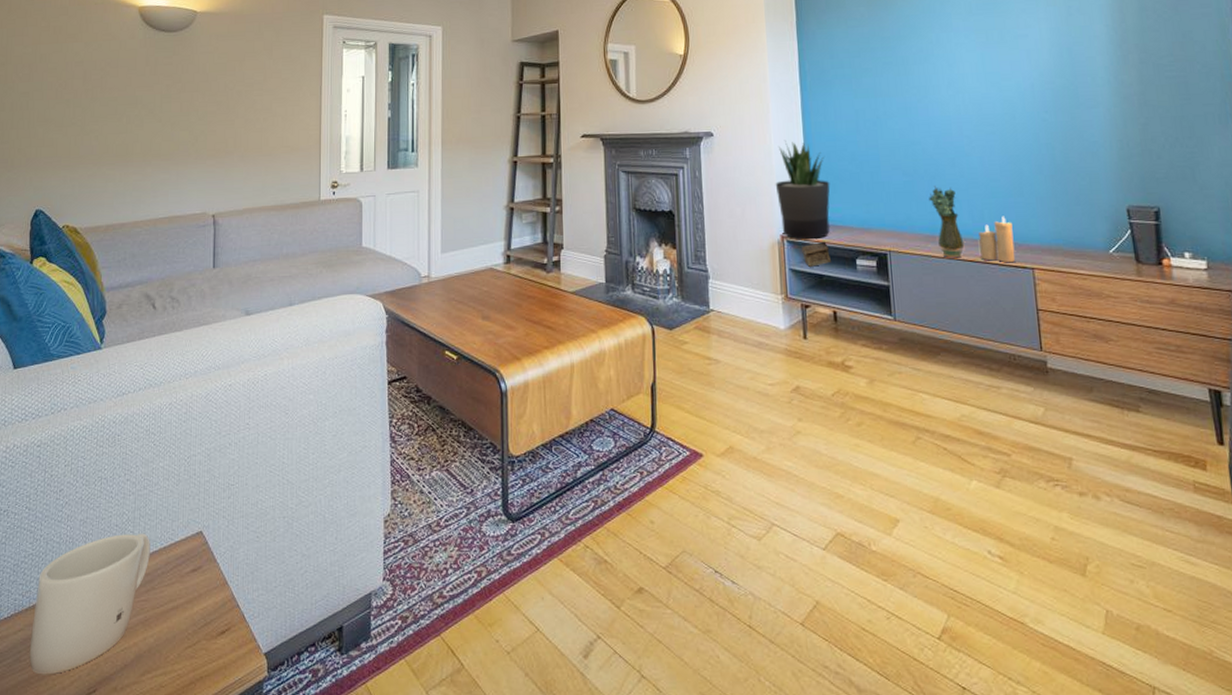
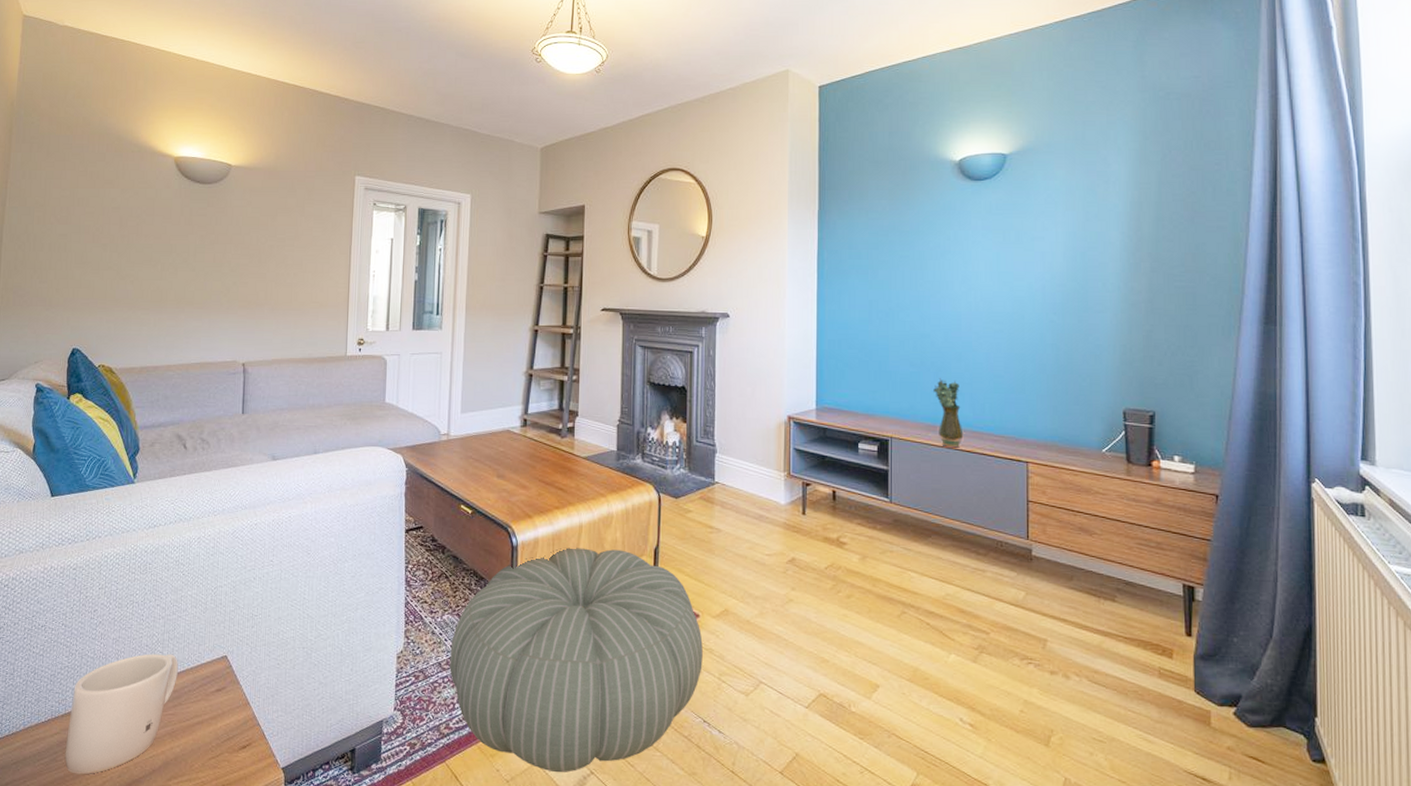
pouf: none [440,389,710,640] -> present [450,547,703,773]
planter: present [775,140,830,239] -> none [786,325,839,421]
decorative box: present [800,241,832,267] -> none [806,424,835,448]
candle: present [978,216,1016,263] -> none [978,410,1012,456]

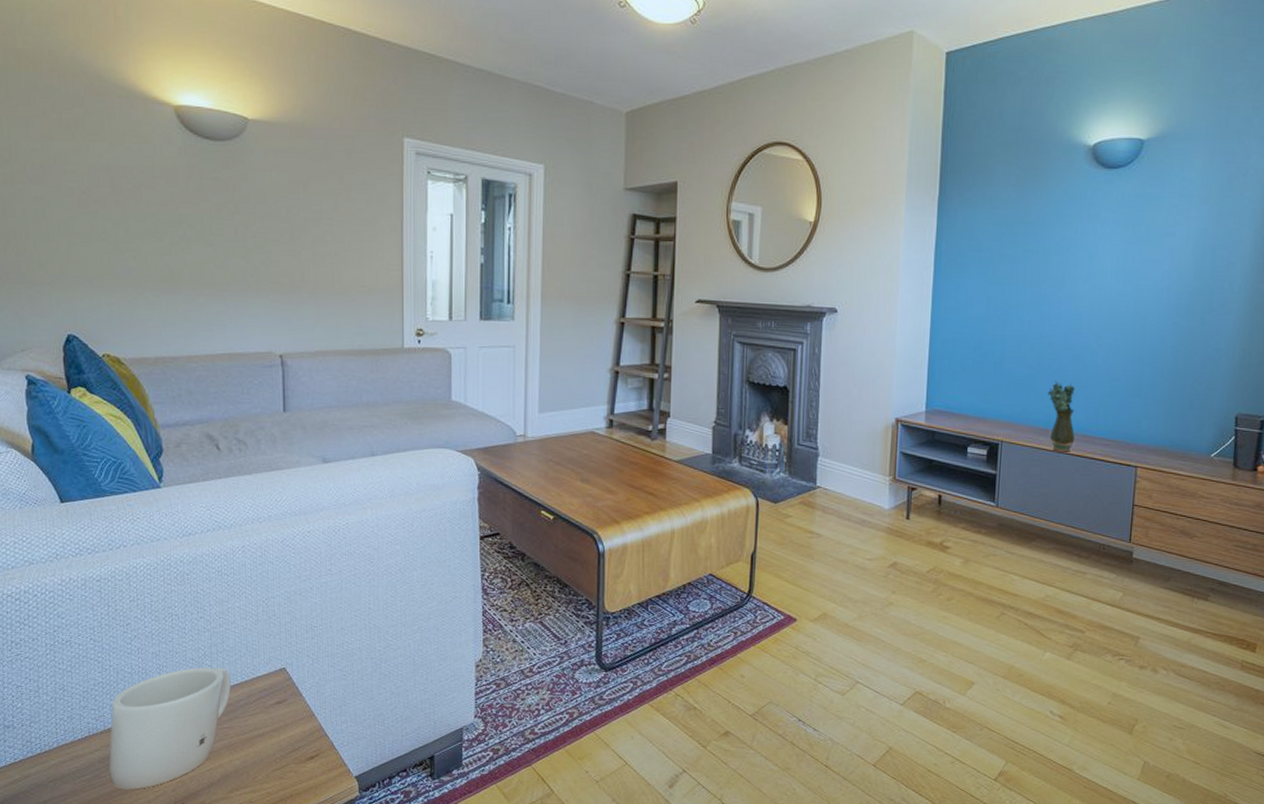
pouf: present [450,547,703,773] -> none [533,554,800,772]

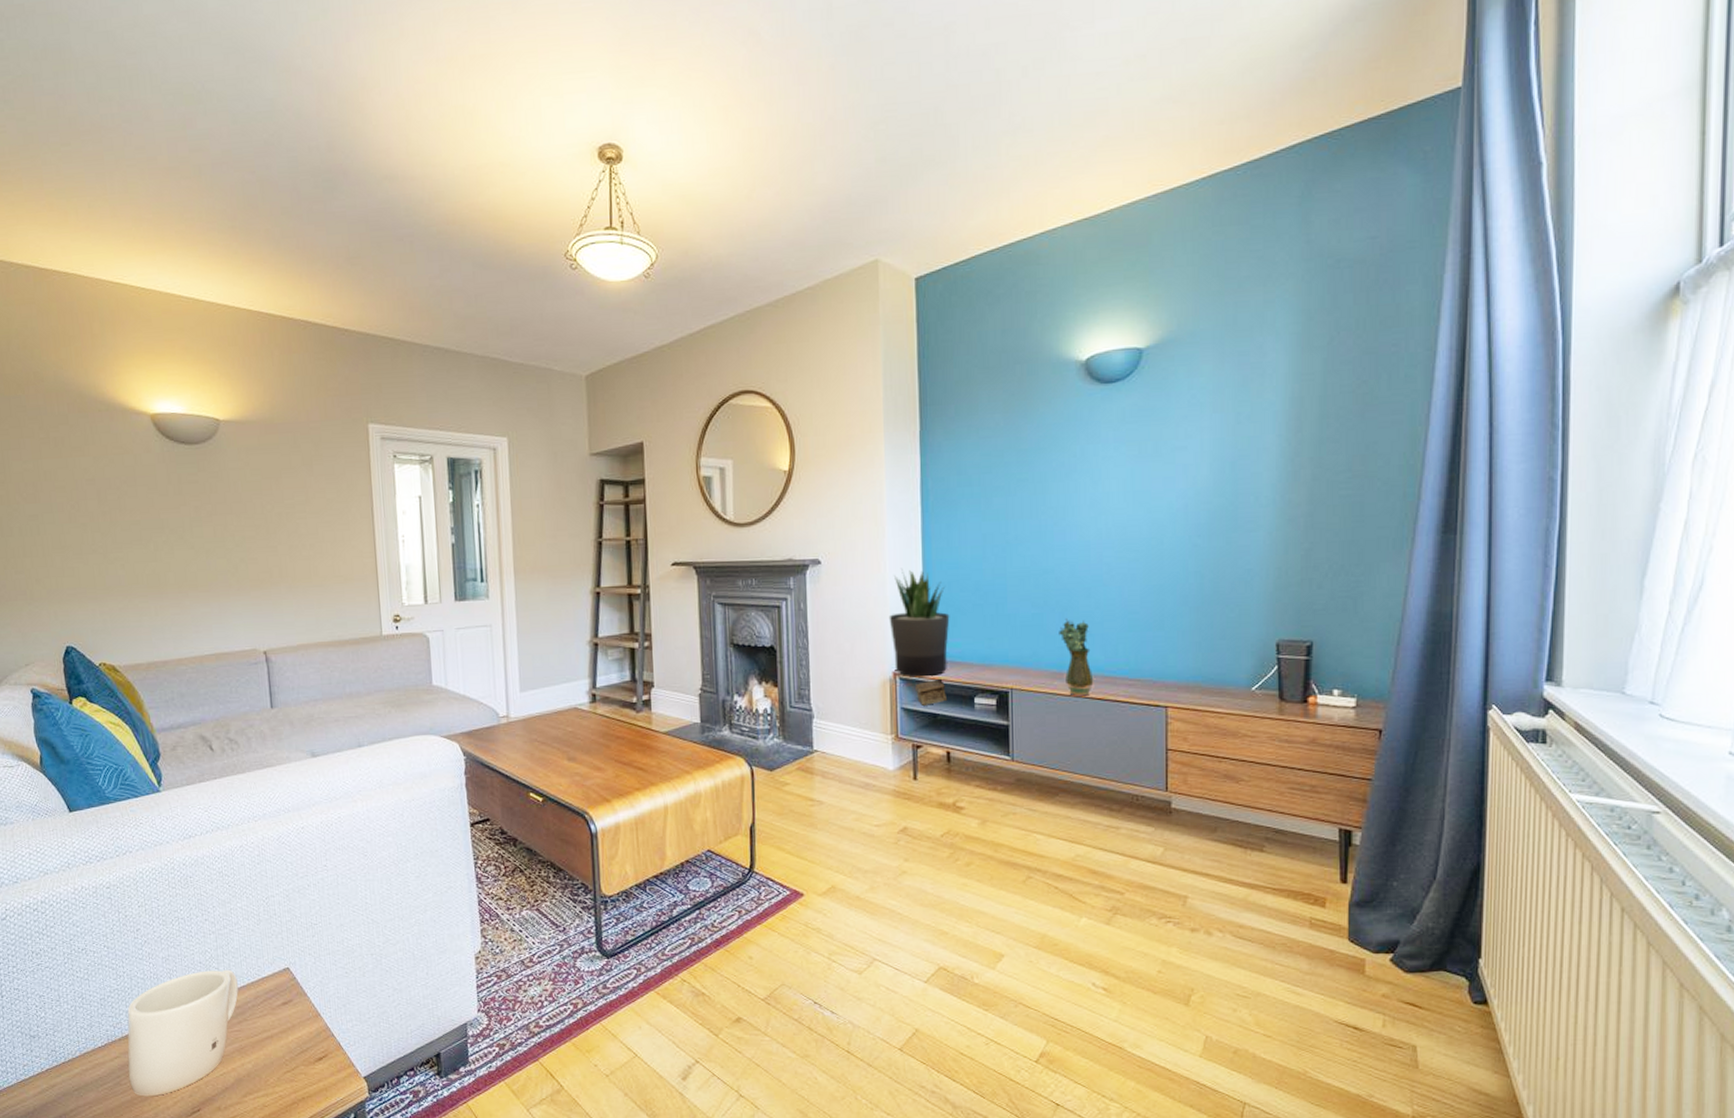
planter: none [896,322,952,424] -> present [888,568,950,676]
decorative box: none [914,427,944,451] -> present [914,678,948,706]

